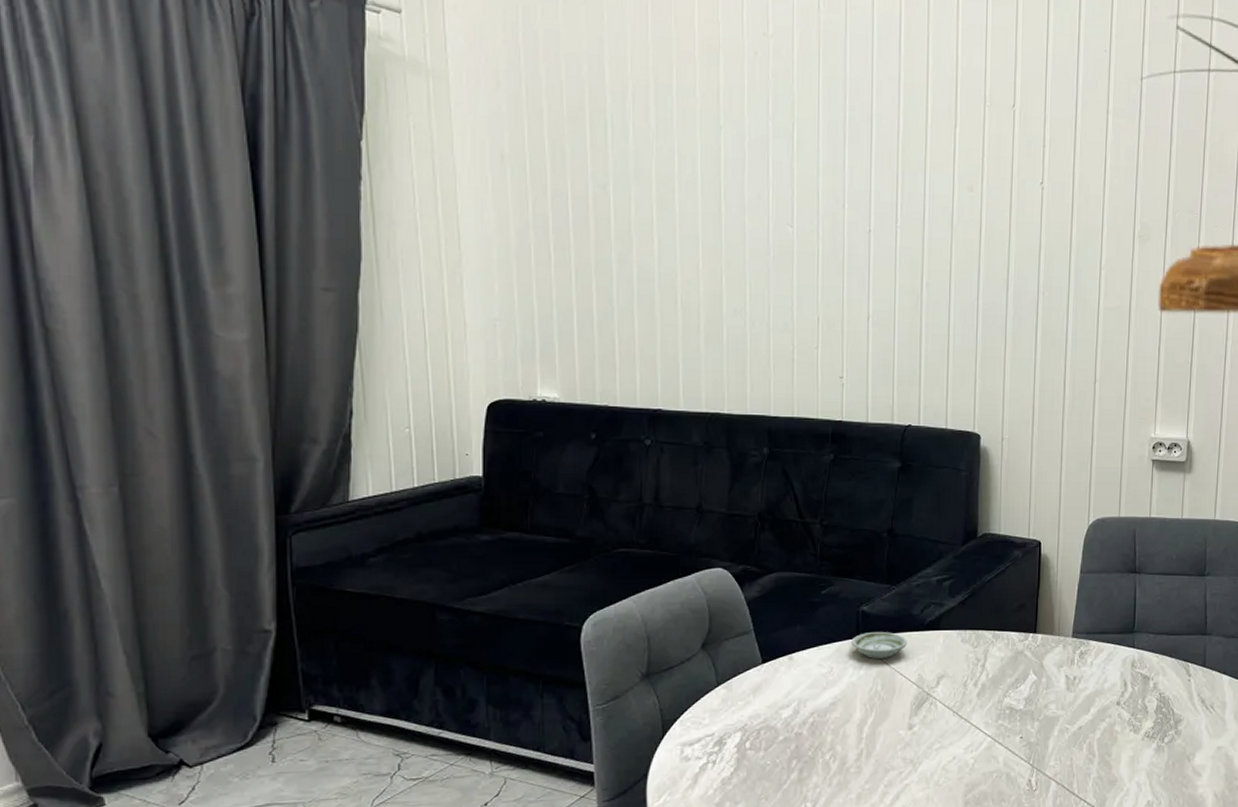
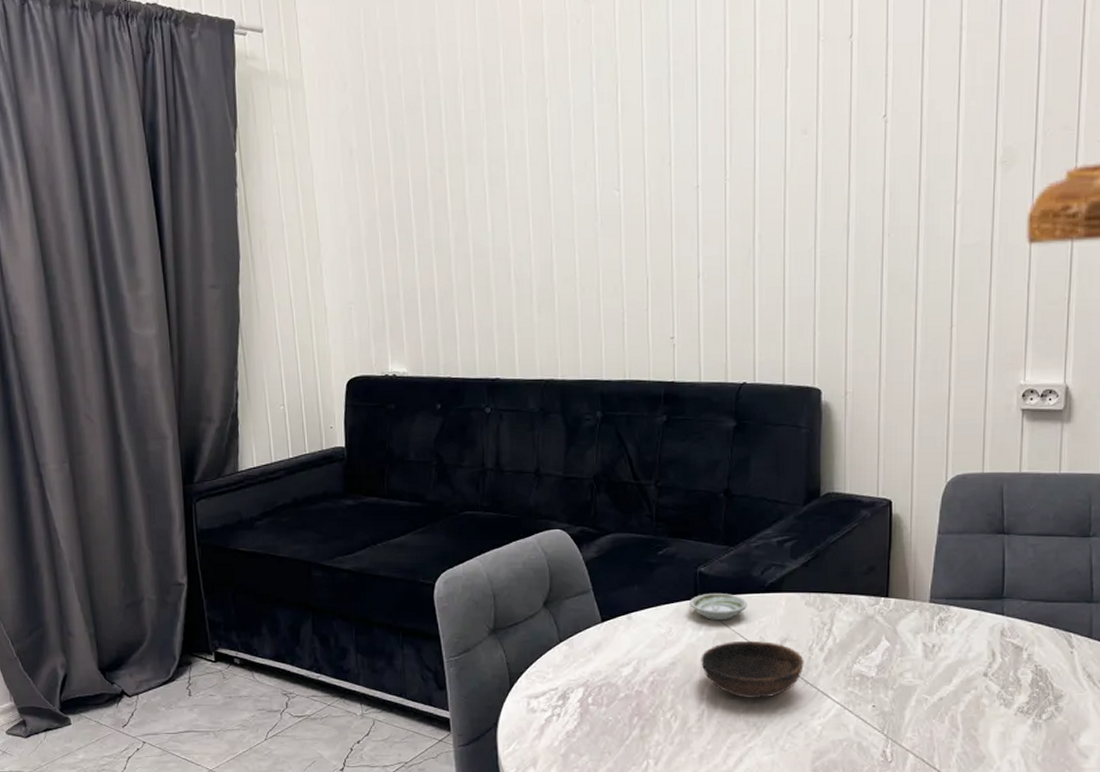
bowl: none [861,678,959,735] -> present [701,640,804,698]

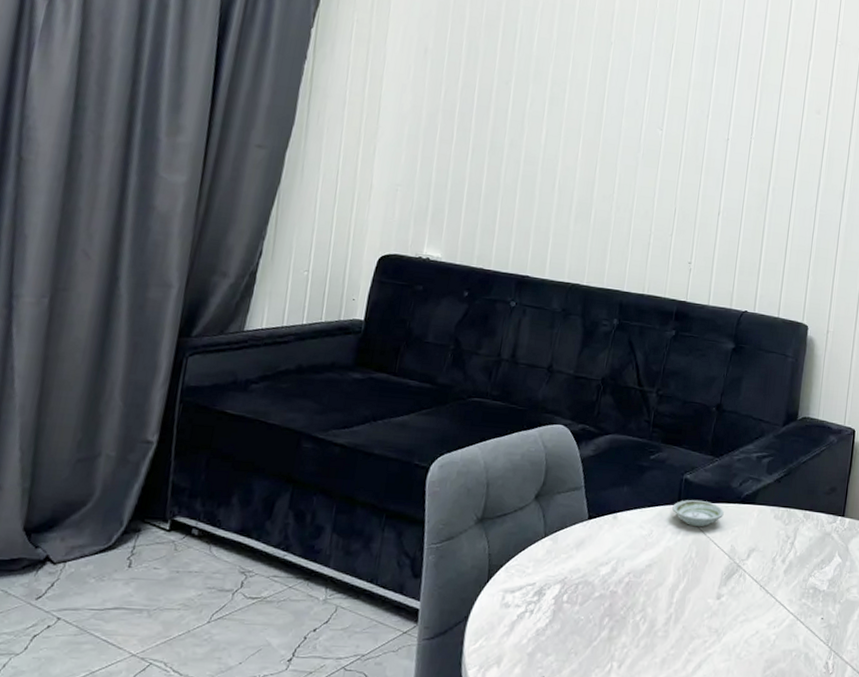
bowl: present [701,640,804,698] -> none [675,547,767,605]

